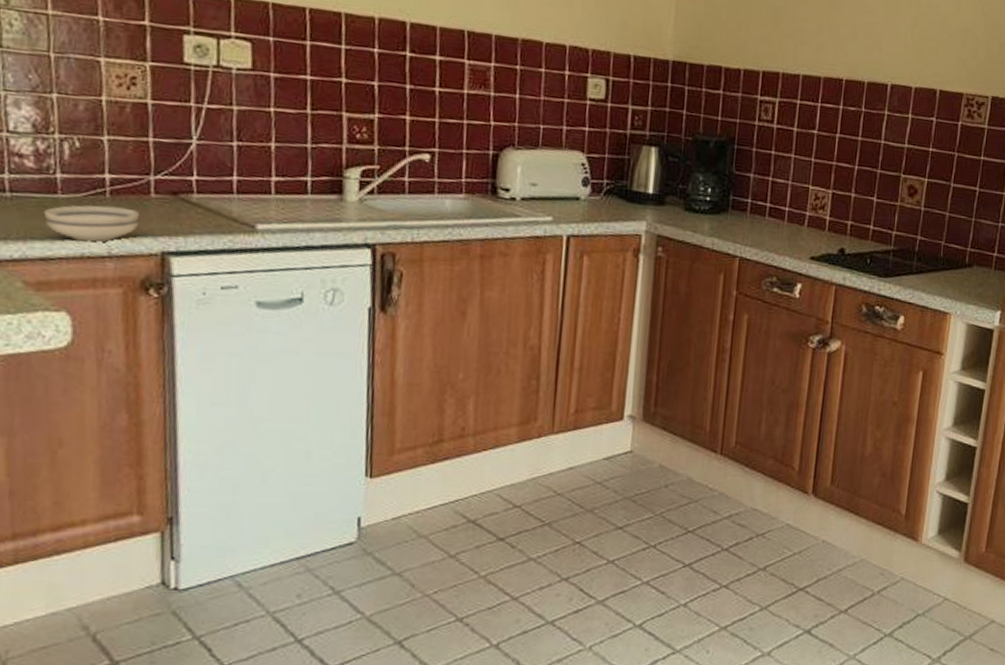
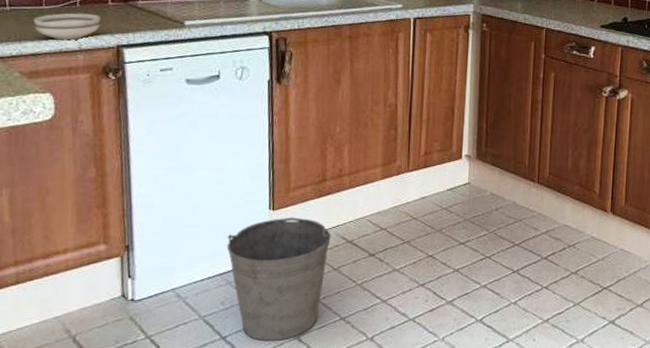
bucket: none [306,487,448,647] -> present [226,217,331,342]

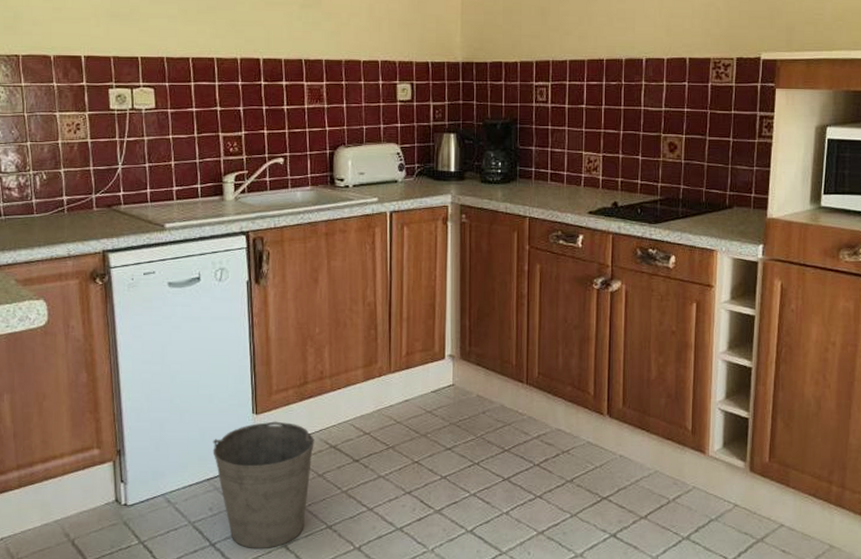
bowl: present [33,13,101,41] -> none [25,220,87,247]

